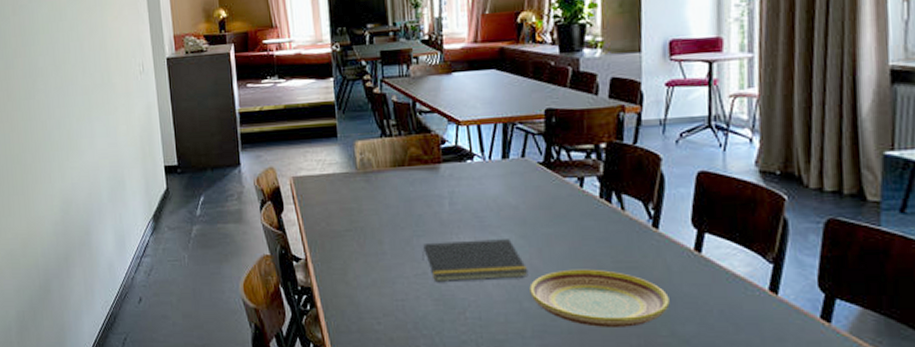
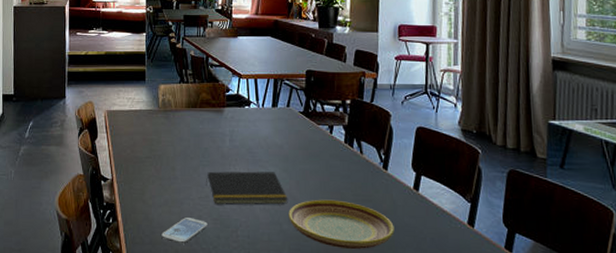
smartphone: none [371,299,428,331] -> present [161,217,208,244]

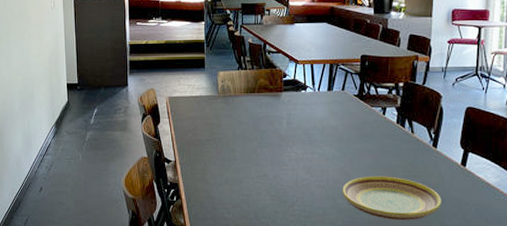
smartphone: present [161,217,208,244] -> none [223,195,266,219]
notepad: present [205,171,288,205] -> none [263,151,342,182]

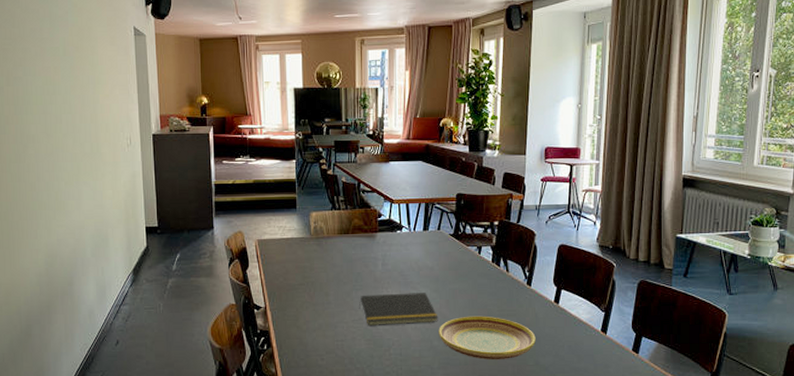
notepad: none [263,151,342,182] -> present [358,293,438,325]

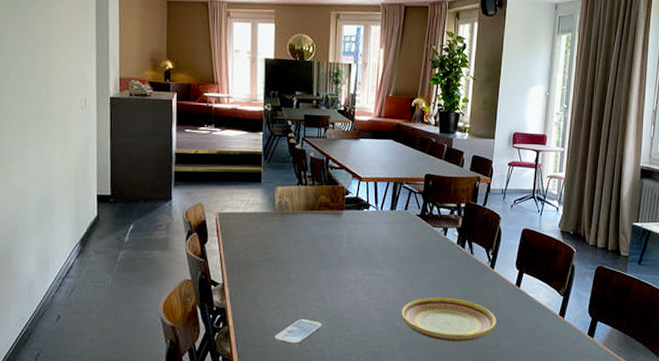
smartphone: none [316,340,361,365] -> present [274,319,322,345]
notepad: present [358,293,438,325] -> none [320,272,402,305]

